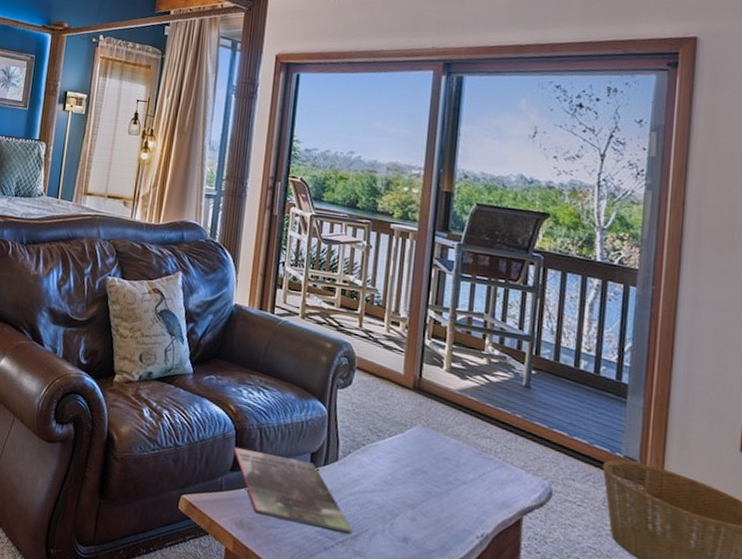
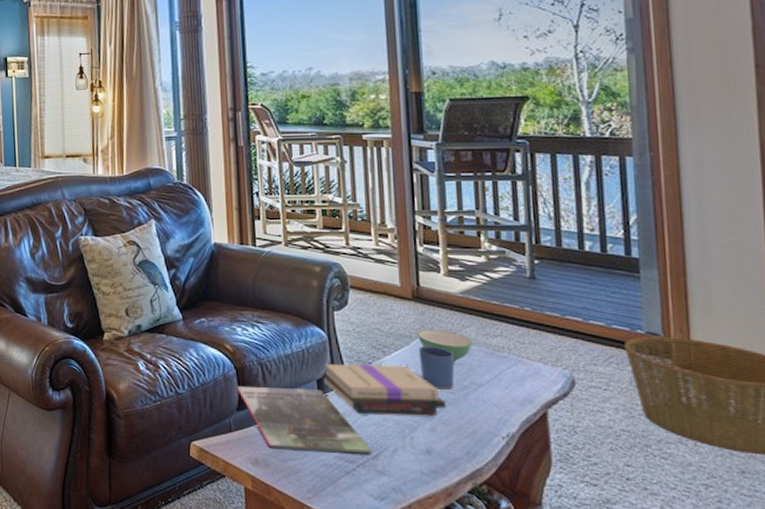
books: none [318,439,429,506] -> present [324,363,446,416]
mug: none [410,436,444,482] -> present [418,345,455,390]
bowl: none [411,420,463,458] -> present [416,329,473,364]

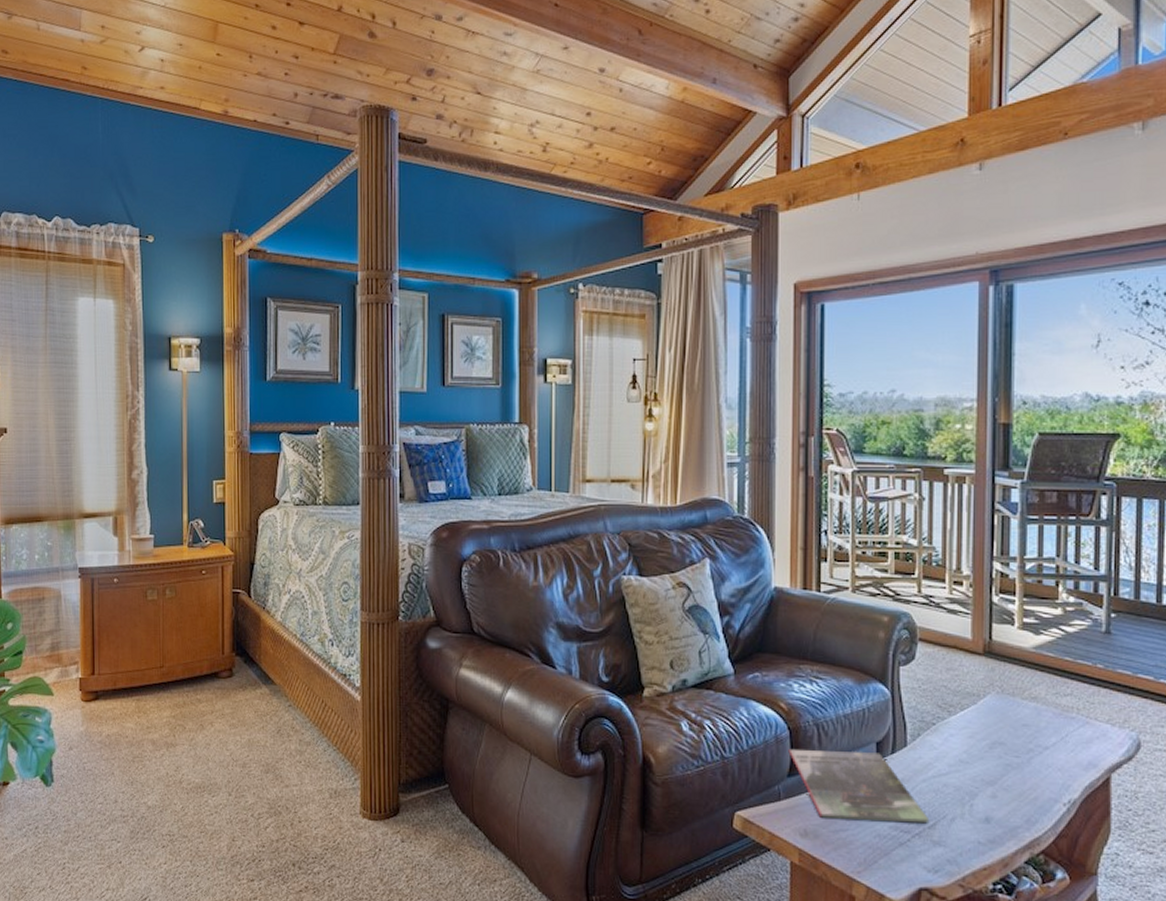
books: present [324,363,446,416] -> none [884,724,1009,782]
bowl: present [416,329,473,364] -> none [984,687,1041,725]
mug: present [418,345,455,390] -> none [985,705,1022,753]

